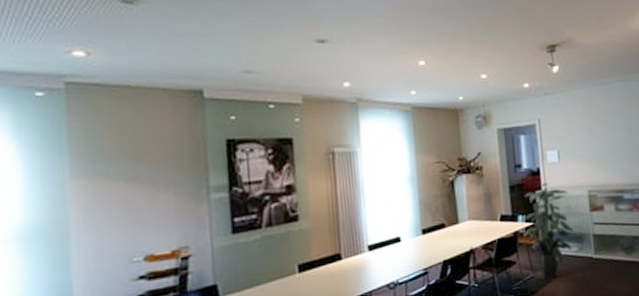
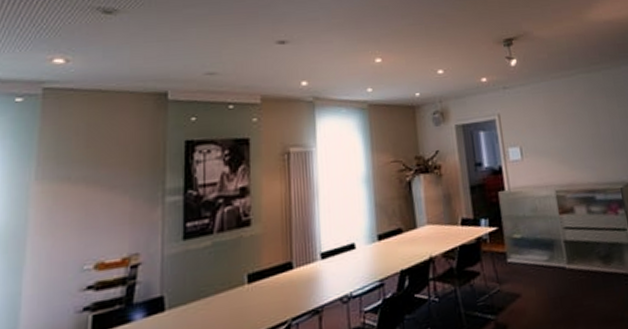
indoor plant: present [523,183,574,280] -> none [486,182,543,294]

